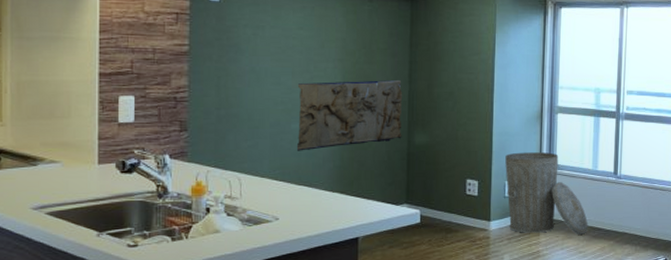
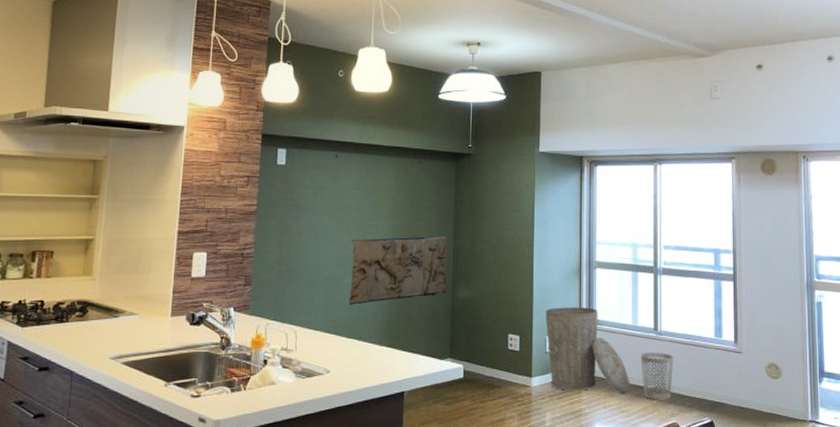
wastebasket: none [599,196,633,241] -> present [641,353,674,400]

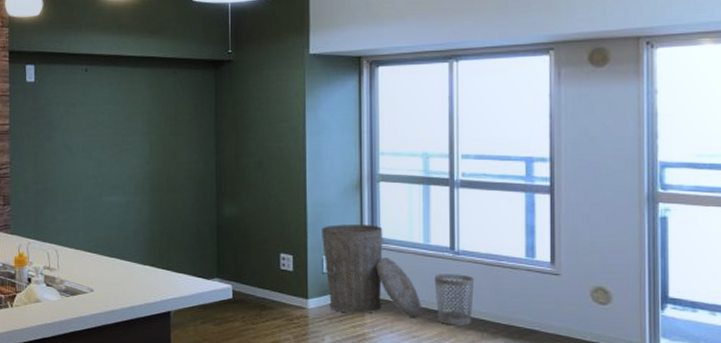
relief sculpture: present [348,236,448,305] -> none [107,151,211,224]

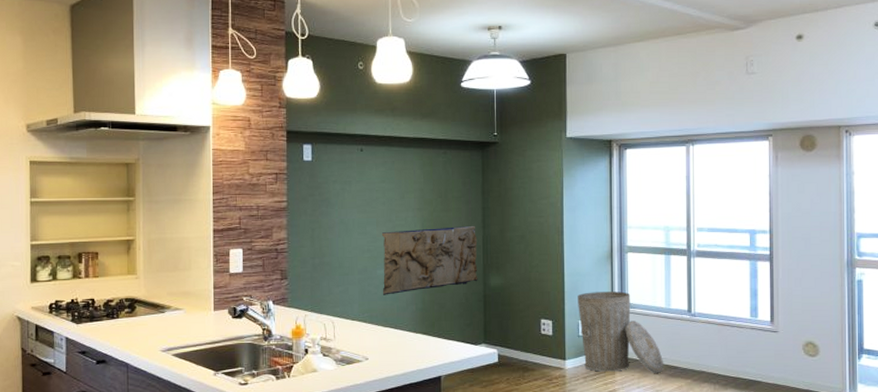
relief sculpture: none [107,151,211,224] -> present [381,226,478,295]
wastebasket: present [434,274,475,326] -> none [674,334,709,380]

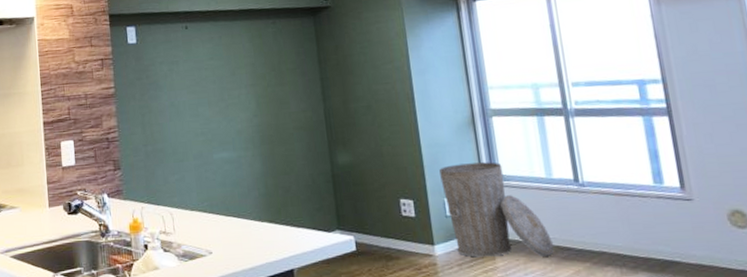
relief sculpture: present [381,226,478,295] -> none [214,99,324,181]

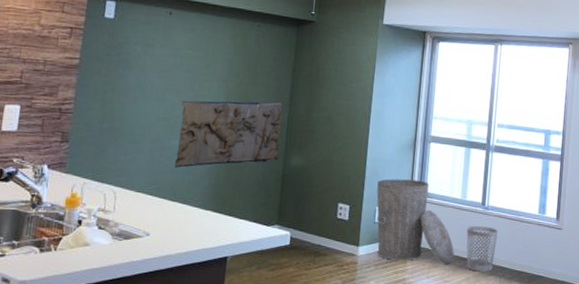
relief sculpture: none [214,99,324,181] -> present [174,100,283,168]
wastebasket: none [562,207,608,263] -> present [466,226,499,272]

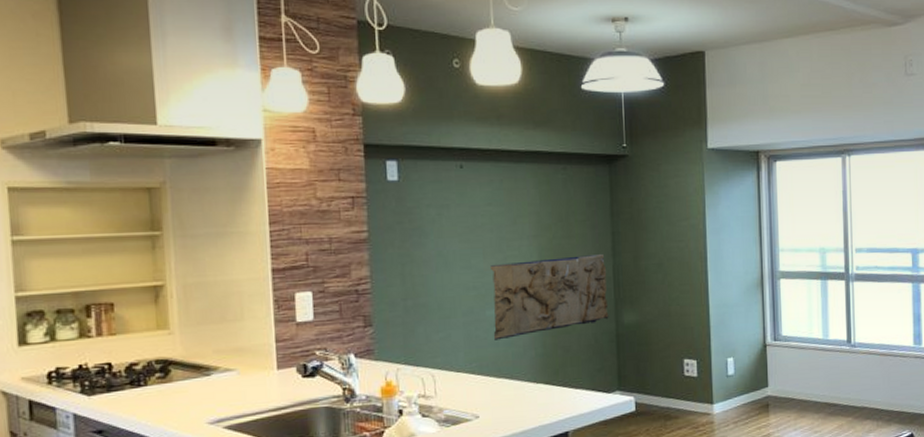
trash can: present [376,179,455,264] -> none [725,323,823,415]
wastebasket: present [466,226,499,272] -> none [833,366,870,417]

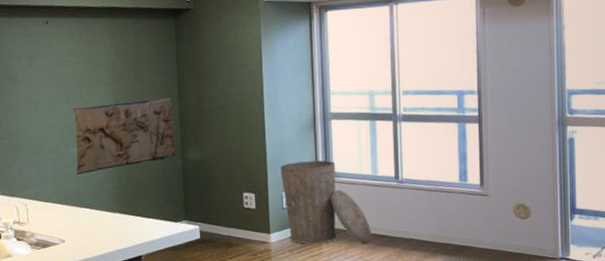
trash can: none [725,323,823,415] -> present [280,160,372,244]

